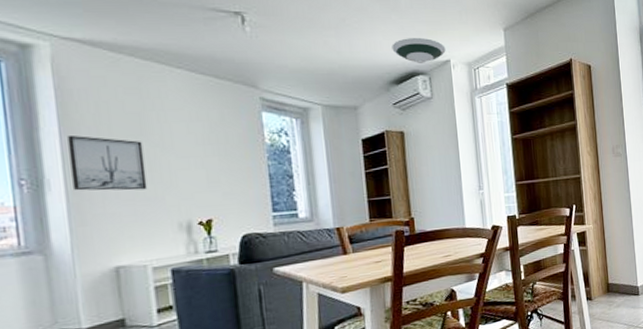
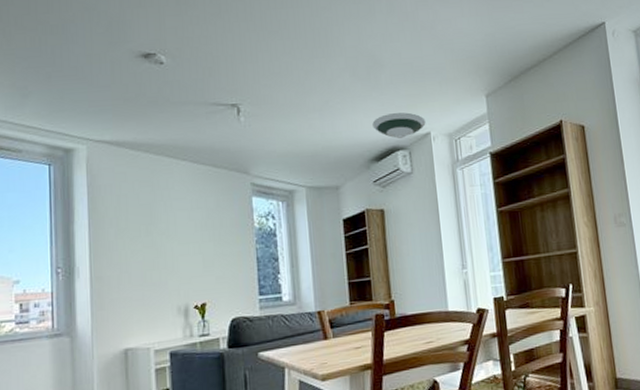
wall art: present [68,136,148,191] -> none [95,227,154,277]

